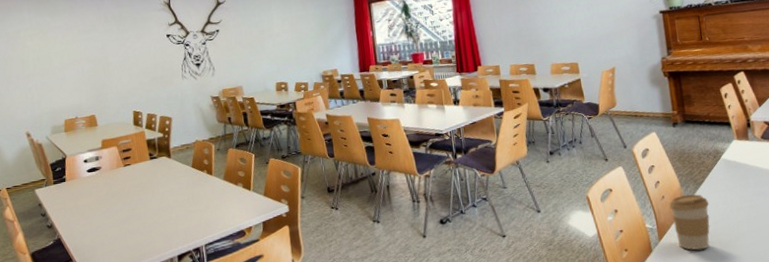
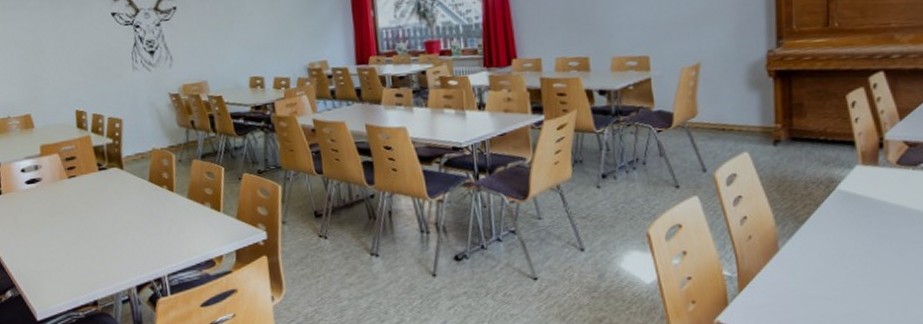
coffee cup: present [669,194,710,250] -> none [757,235,813,306]

